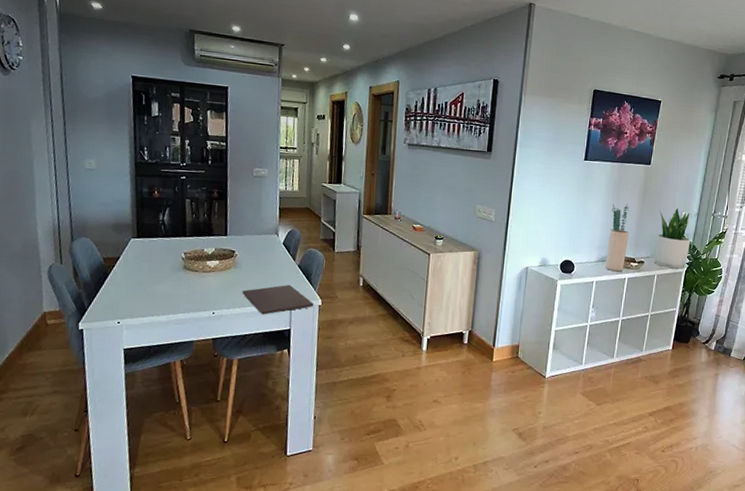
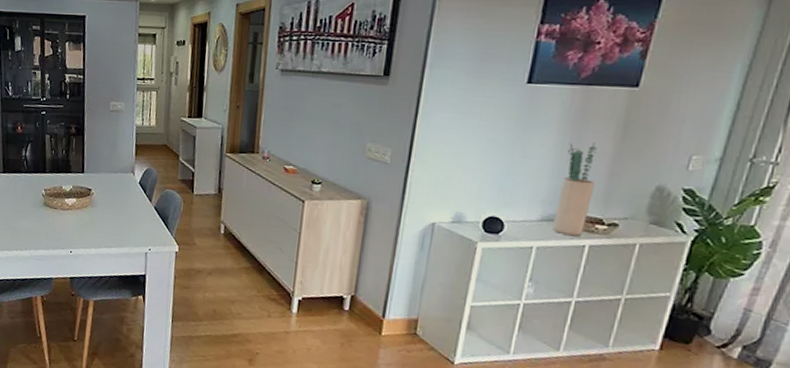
plaque: present [242,284,314,315] -> none [98,227,171,258]
planter: present [654,208,690,269] -> none [636,149,707,238]

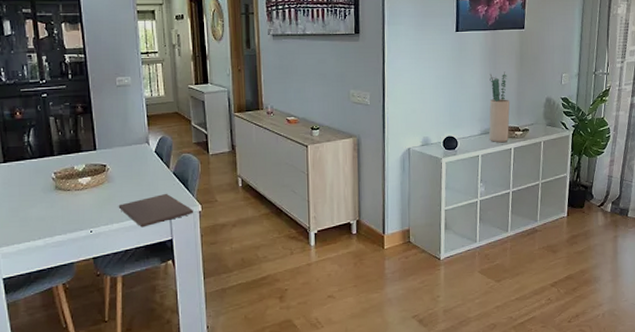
plaque: none [98,227,171,258] -> present [118,193,194,228]

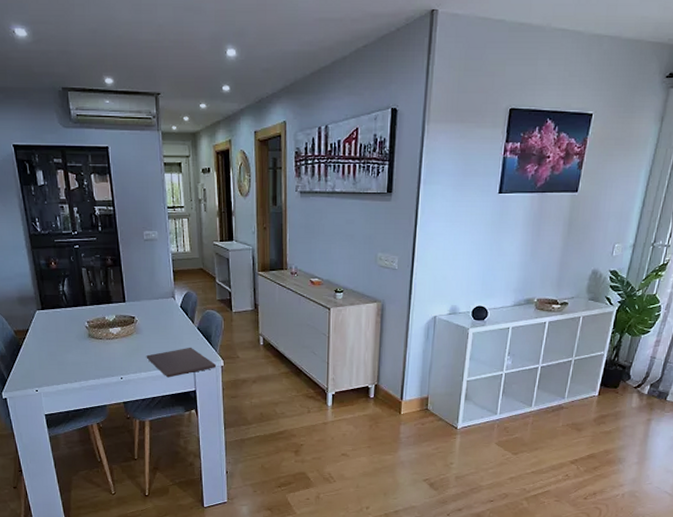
vase: present [488,71,510,143] -> none [522,239,551,316]

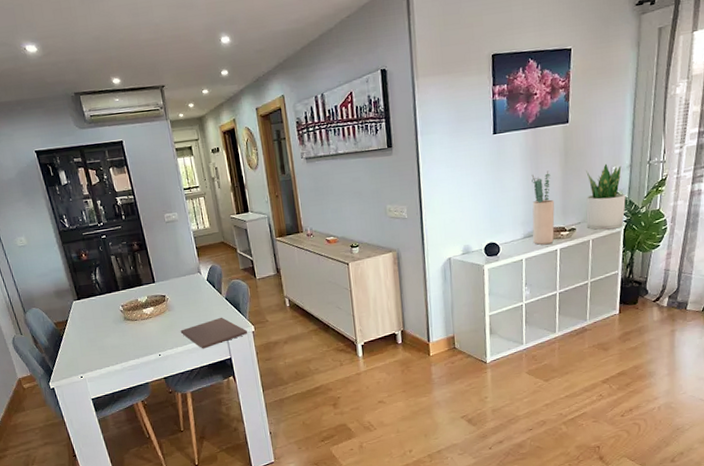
vase: none [522,239,551,316] -> present [531,170,555,245]
planter: none [580,240,625,308] -> present [586,163,626,230]

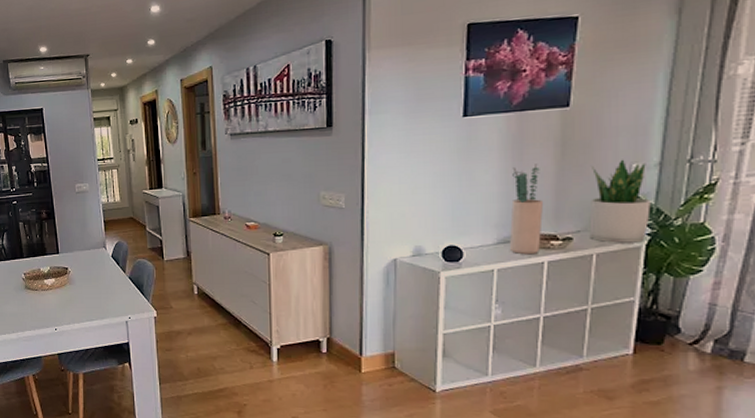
plaque: present [180,317,248,349] -> none [79,297,150,329]

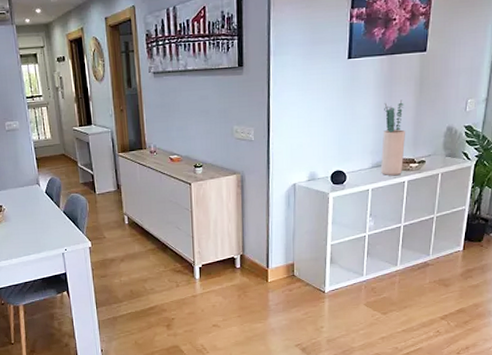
planter: present [589,159,651,243] -> none [437,96,479,164]

